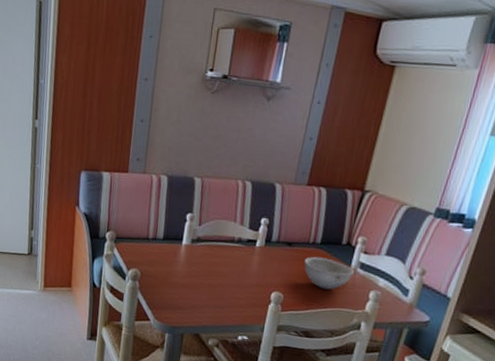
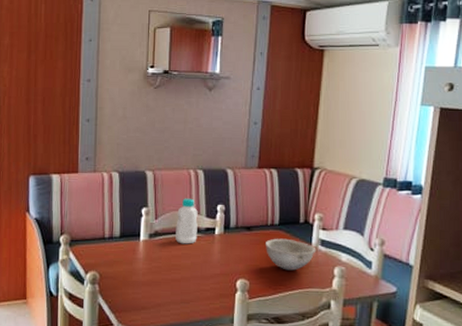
bottle: none [216,208,242,253] -> present [175,198,198,244]

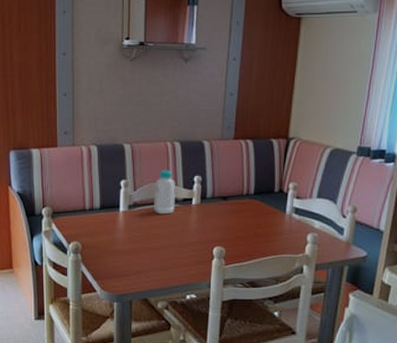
bowl: present [264,238,316,271] -> none [240,207,290,238]

